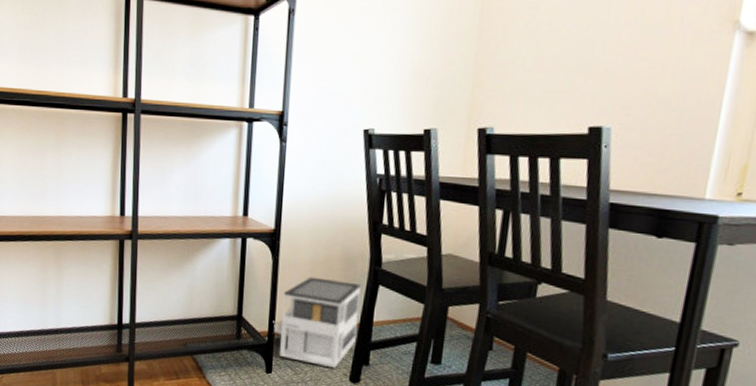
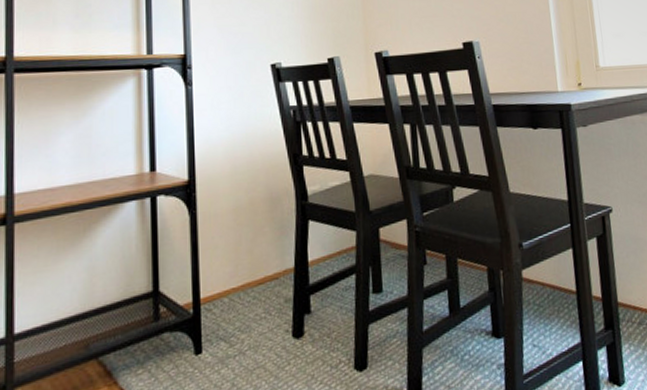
architectural model: present [272,276,361,368] -> none [197,223,293,330]

